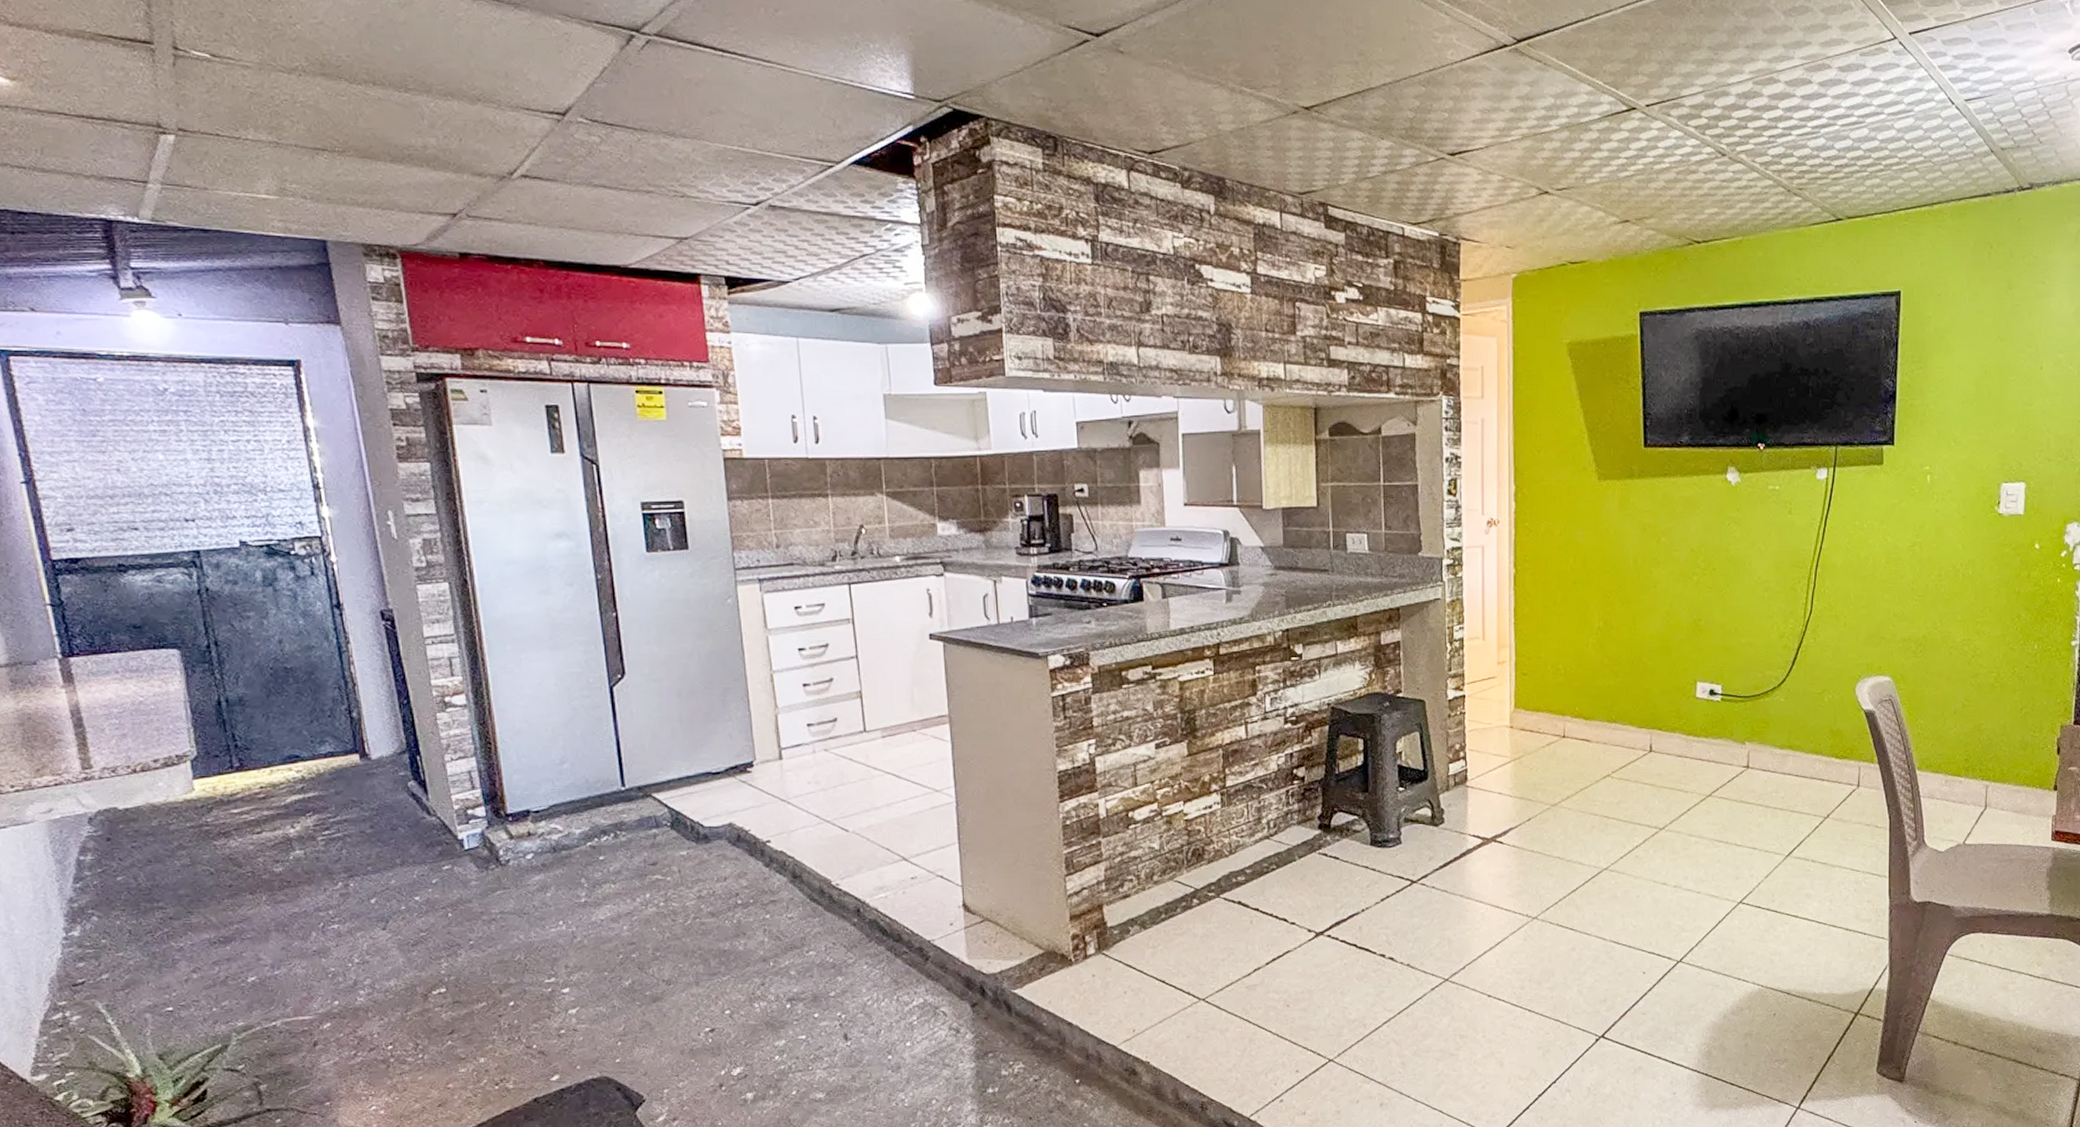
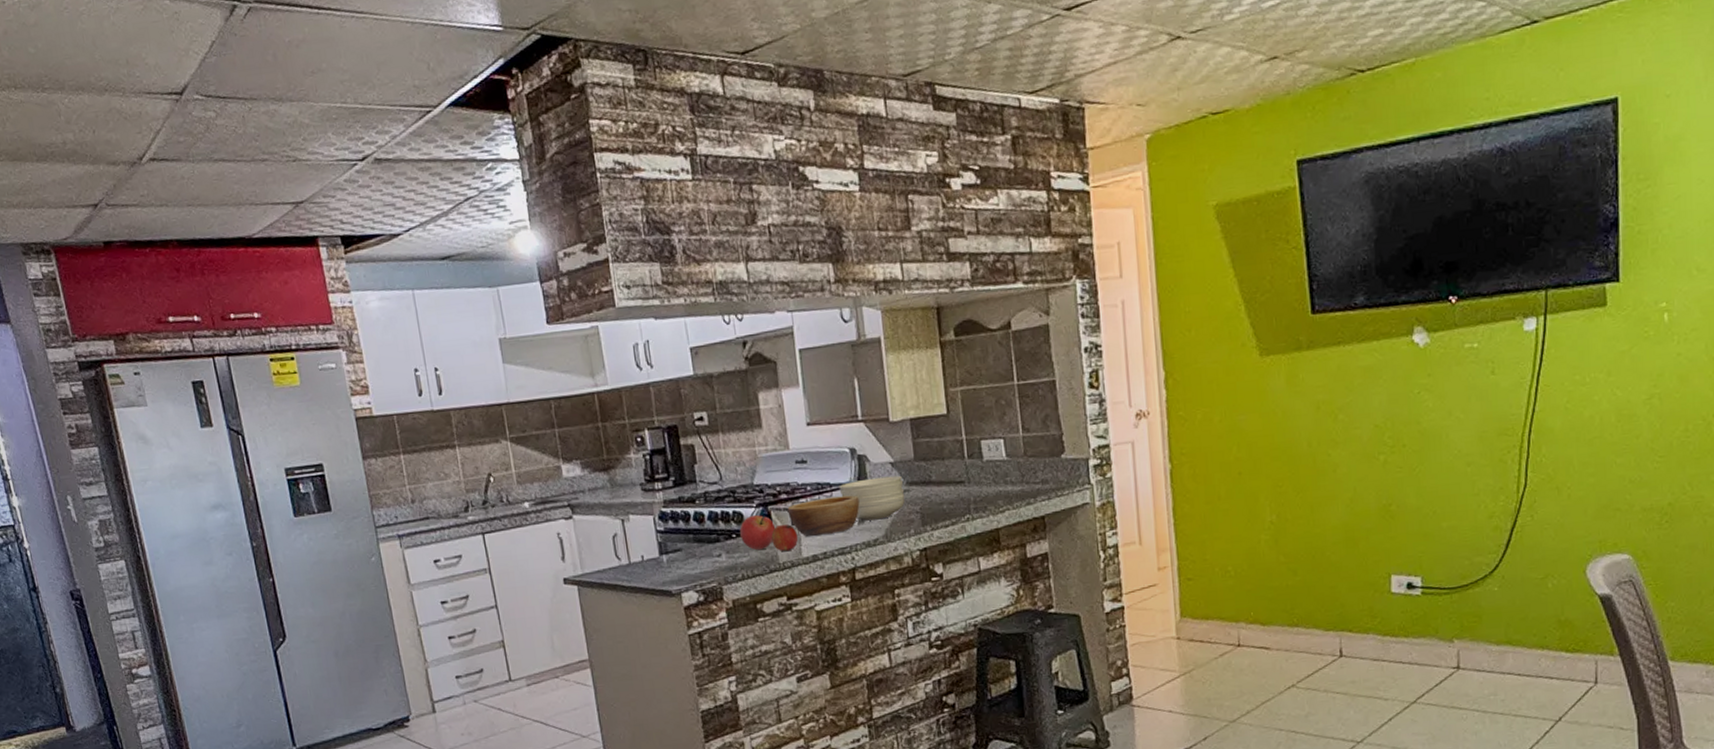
fruit: none [1111,586,1146,620] -> present [740,514,776,551]
fruit: none [1141,598,1168,622] -> present [771,524,799,551]
bowl: none [1159,574,1229,611] -> present [787,495,860,538]
bowl: none [1210,559,1272,600] -> present [839,475,906,521]

